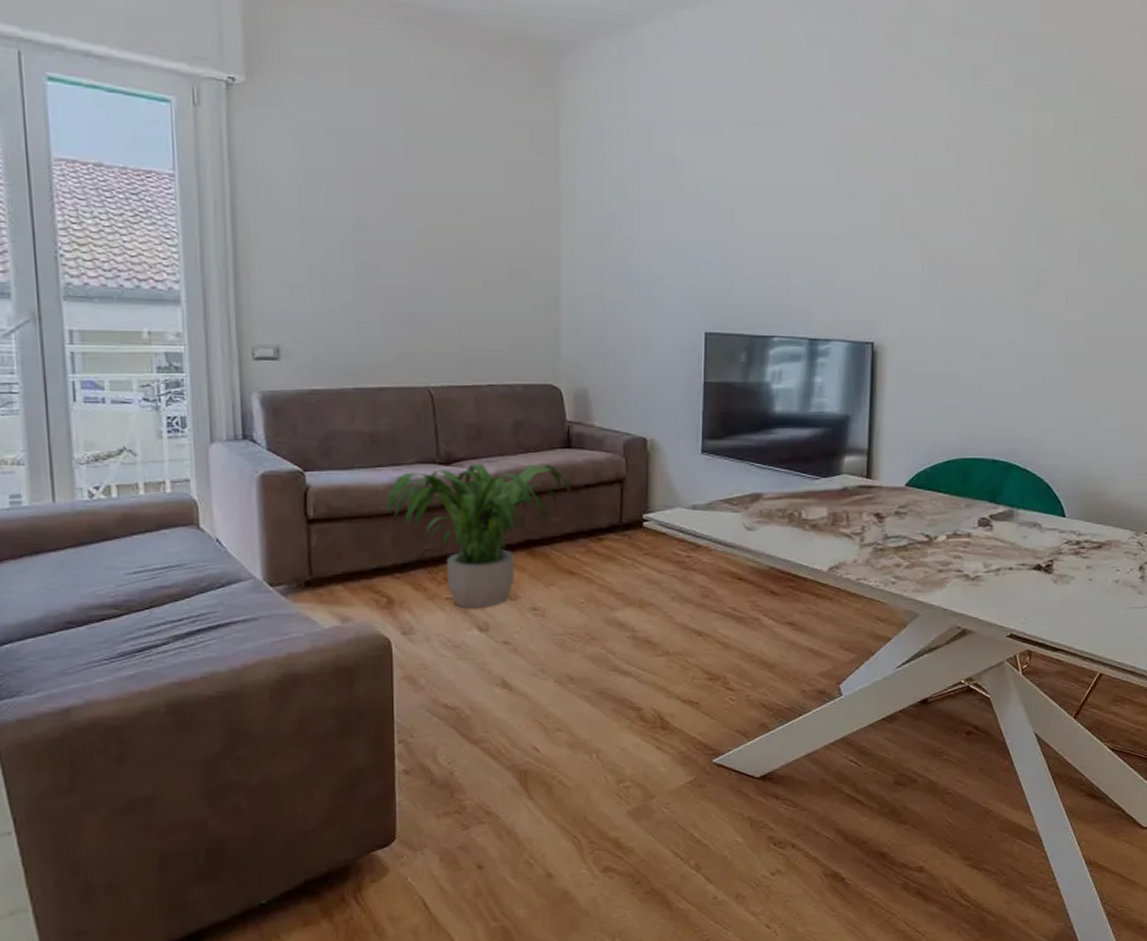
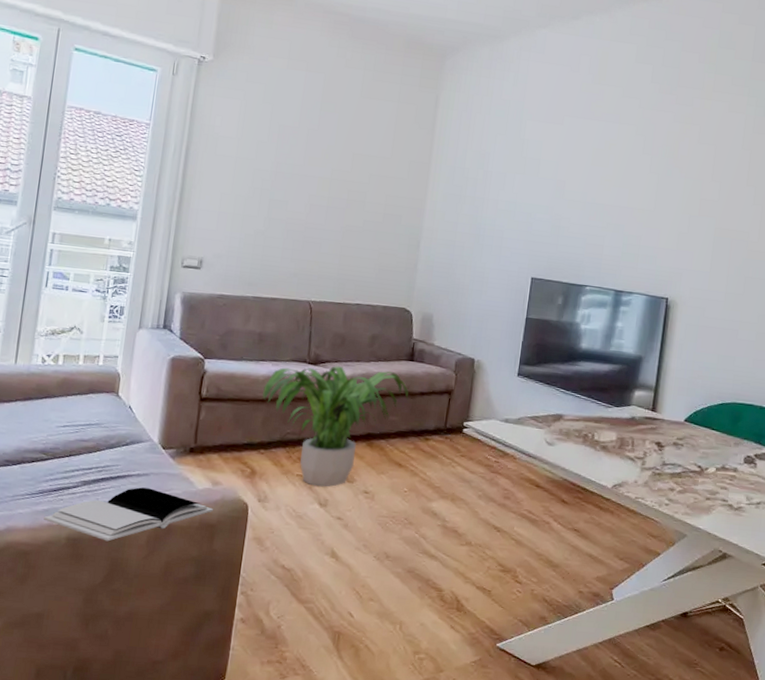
book: none [132,634,349,703] -> present [44,487,214,542]

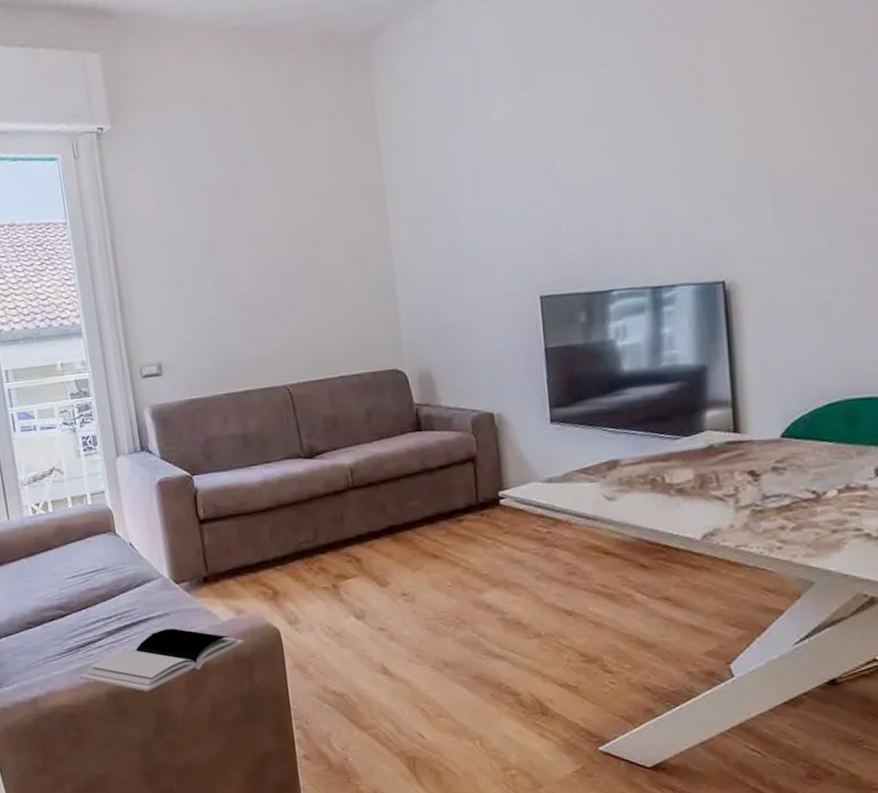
potted plant: present [262,365,409,487] -> none [262,449,427,597]

